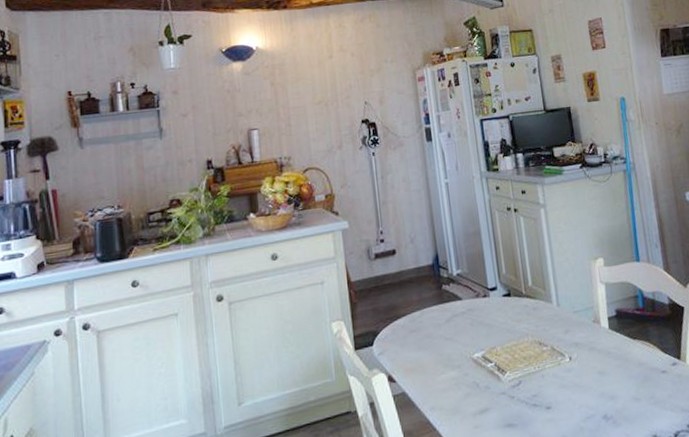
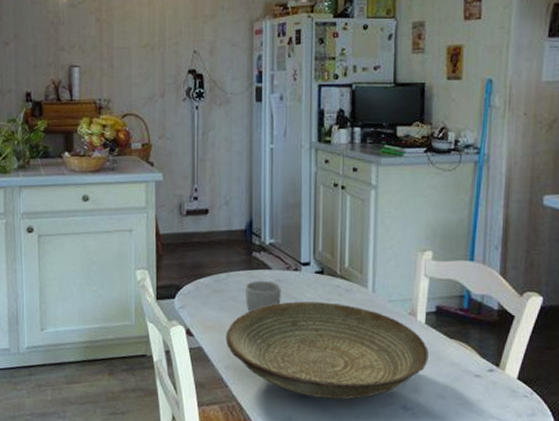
decorative bowl: none [427,323,618,424] -> present [225,301,428,400]
mug: none [440,311,475,348] -> present [245,280,281,313]

